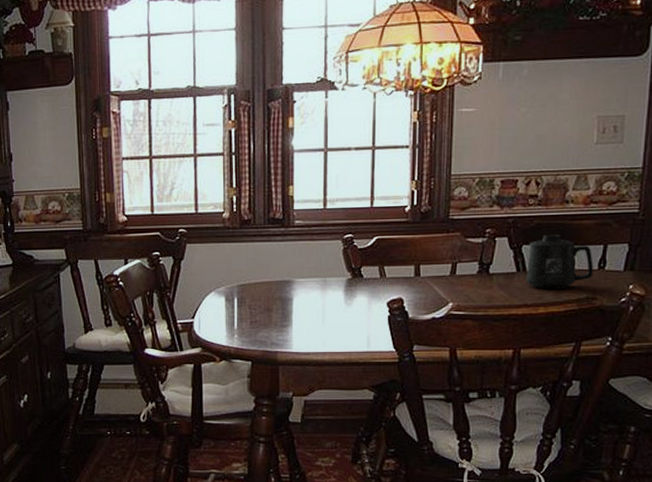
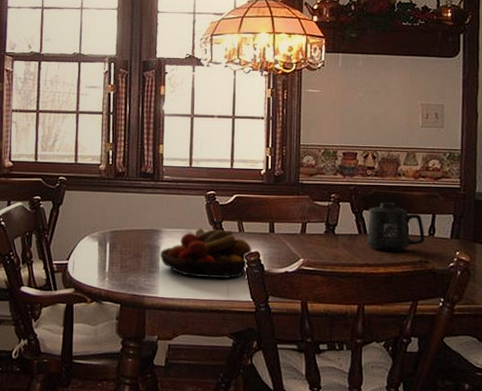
fruit bowl: none [292,276,396,329] -> present [160,228,253,279]

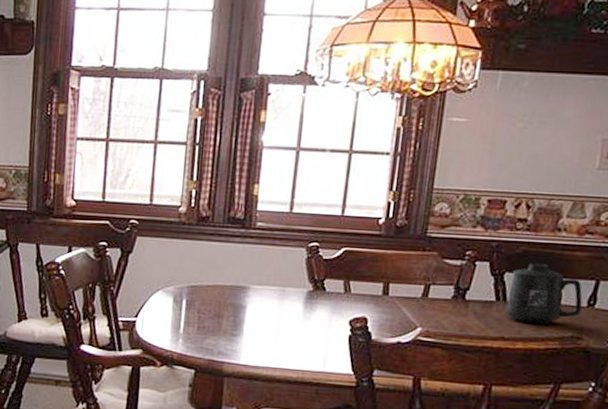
fruit bowl: present [160,228,253,279] -> none [245,287,360,347]

